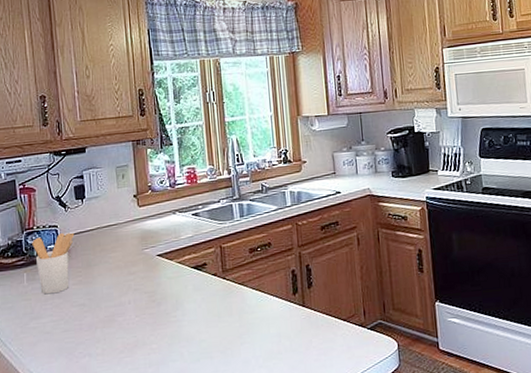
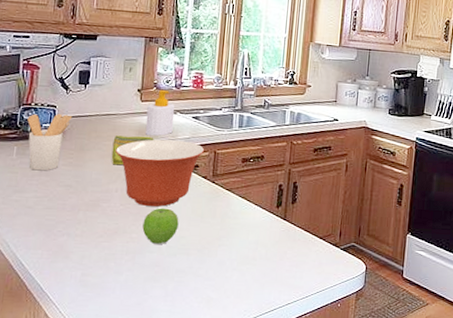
dish towel: none [118,241,158,277] -> present [111,135,154,165]
mixing bowl: none [122,240,210,314] -> present [115,139,205,207]
soap bottle: none [146,191,175,241] -> present [145,89,175,137]
fruit: none [161,312,197,352] -> present [142,208,179,244]

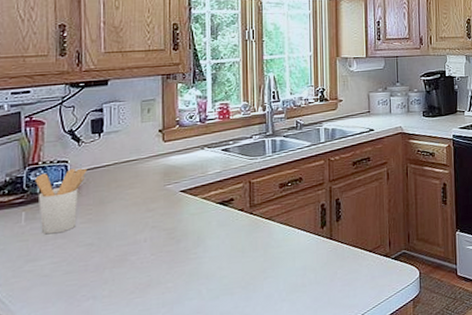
dish towel: present [111,135,154,165] -> none [136,177,182,214]
mixing bowl: present [115,139,205,207] -> none [140,175,239,252]
fruit: present [142,208,179,244] -> none [178,249,218,290]
soap bottle: present [145,89,175,137] -> none [171,126,202,177]

